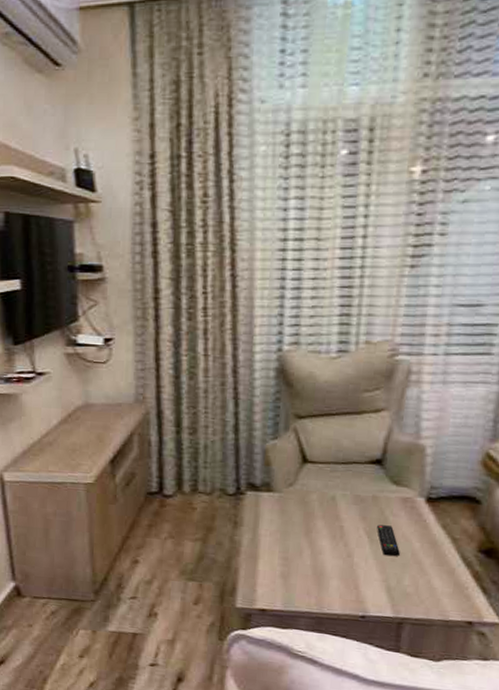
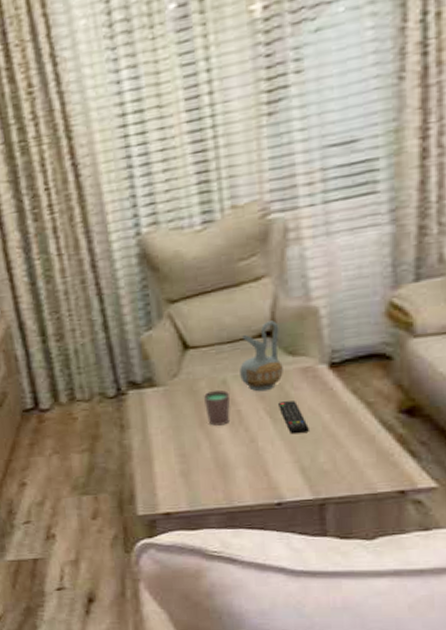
cup: none [312,504,337,537] -> present [203,389,231,426]
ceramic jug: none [348,450,389,513] -> present [240,320,283,392]

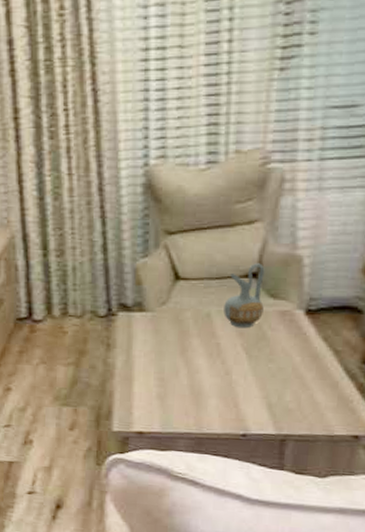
cup: present [203,389,231,426] -> none [187,321,213,356]
remote control: present [278,401,309,434] -> none [255,340,280,372]

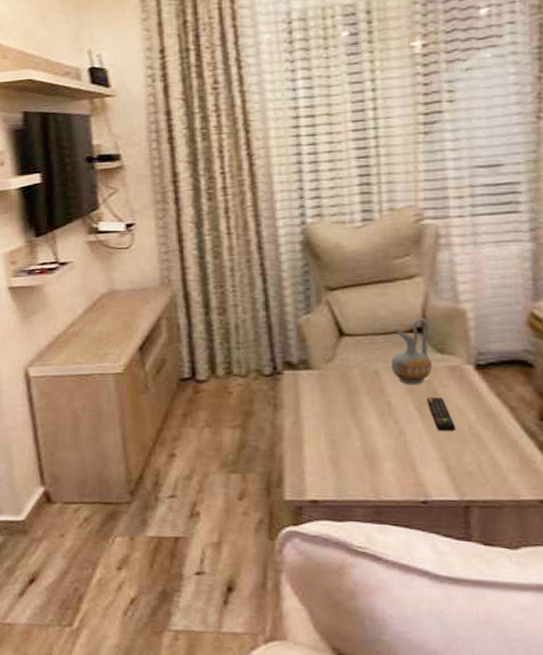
remote control: none [255,340,280,372] -> present [427,397,455,432]

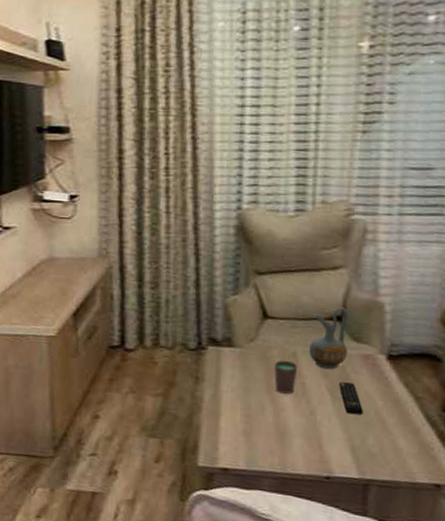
cup: none [355,379,382,415] -> present [274,360,298,394]

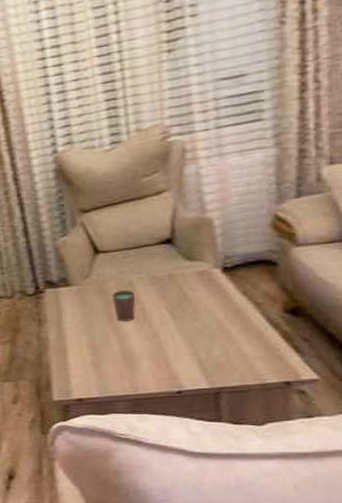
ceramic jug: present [309,307,349,370] -> none [144,229,182,292]
remote control: present [339,382,363,414] -> none [178,300,205,330]

